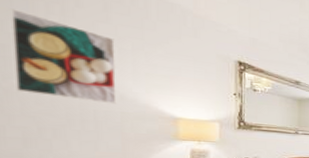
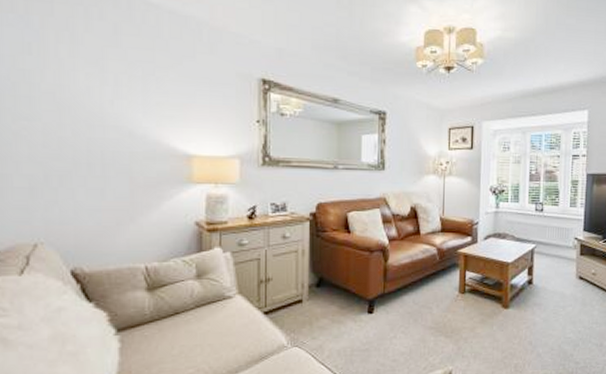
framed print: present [11,8,117,105] -> none [23,42,125,143]

